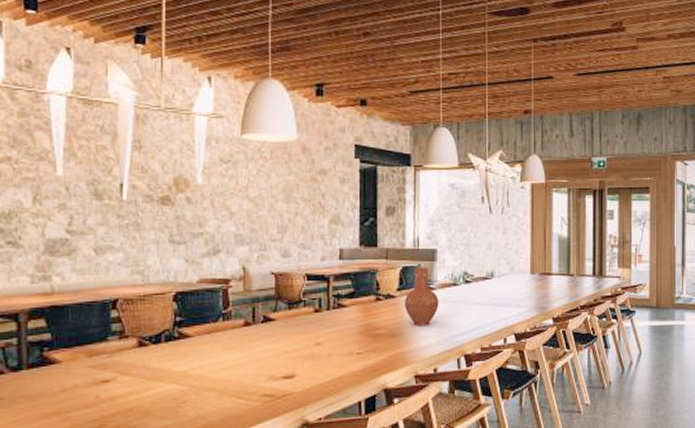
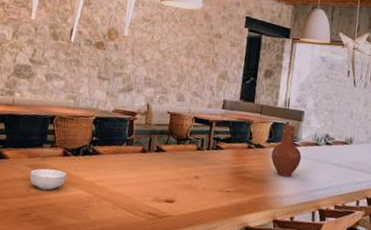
cereal bowl: none [96,365,147,393] -> present [29,168,67,190]

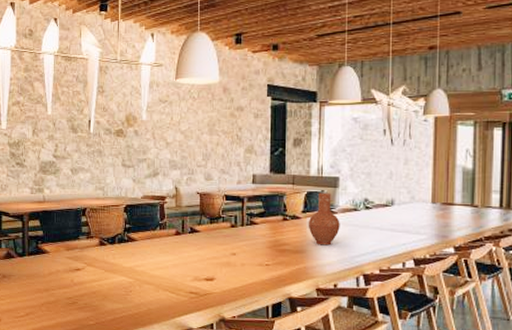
cereal bowl: present [29,168,67,190] -> none [71,259,106,279]

